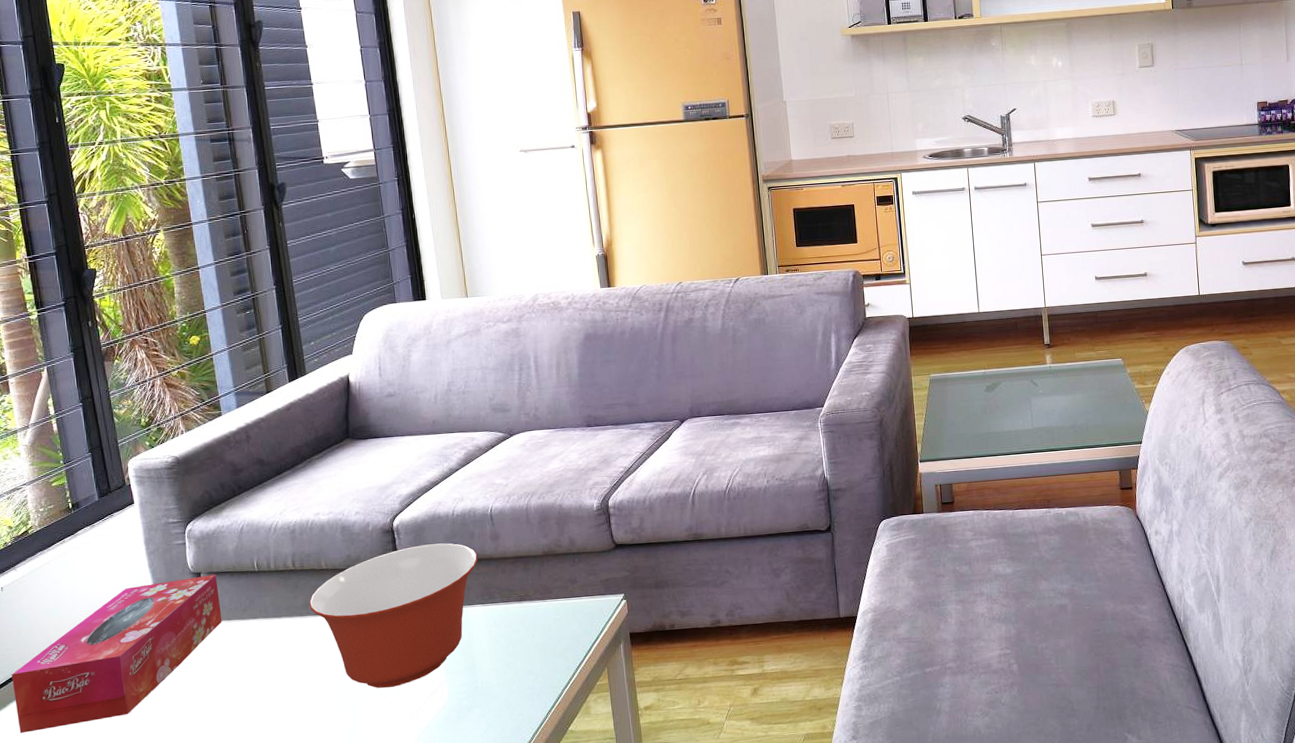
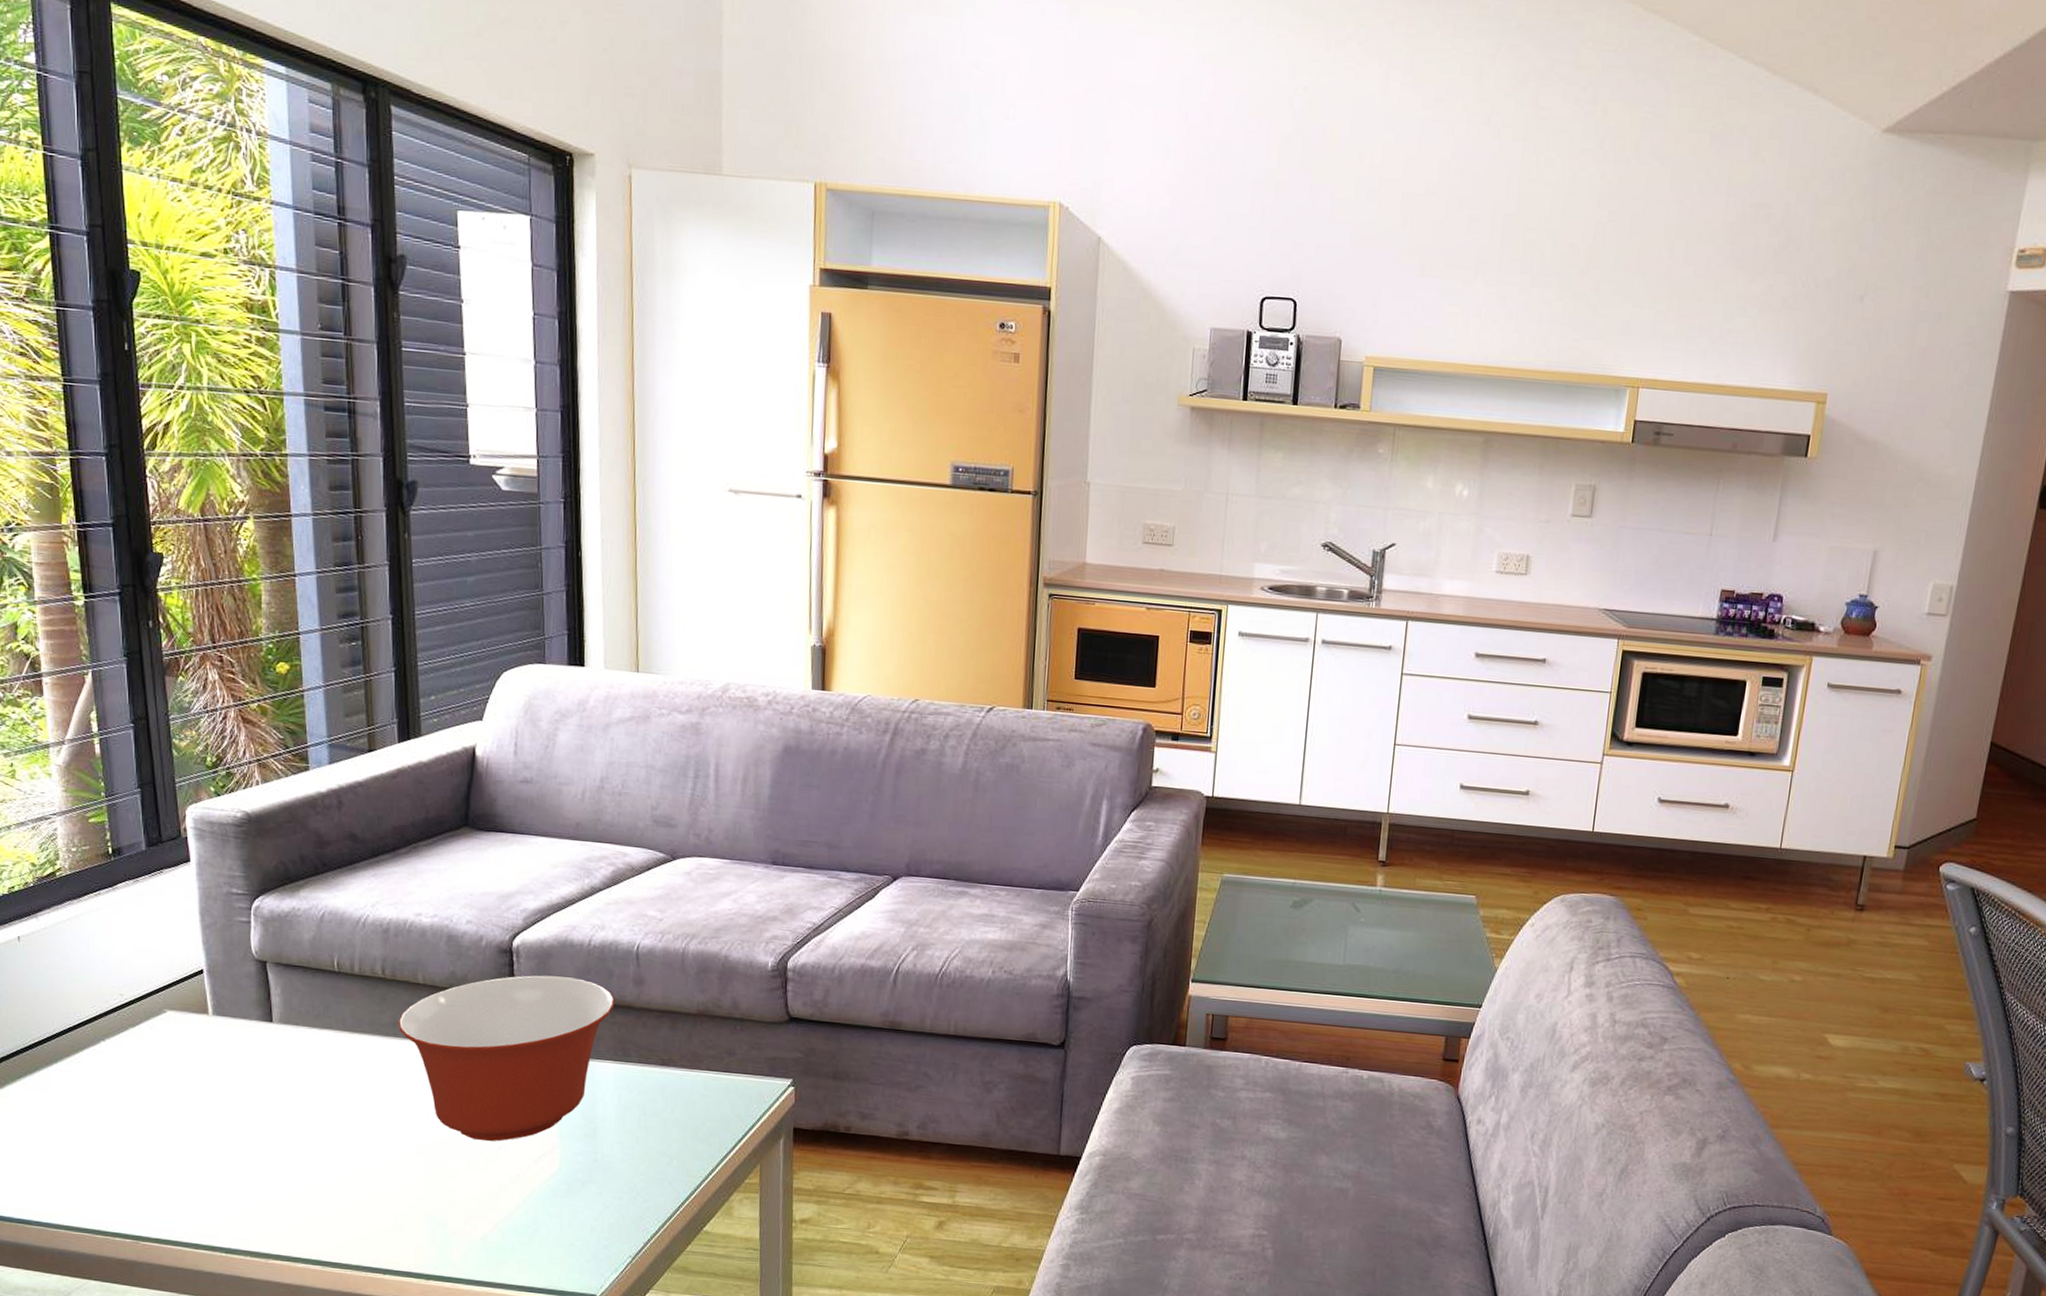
tissue box: present [11,575,222,733] -> none [24,964,289,1117]

